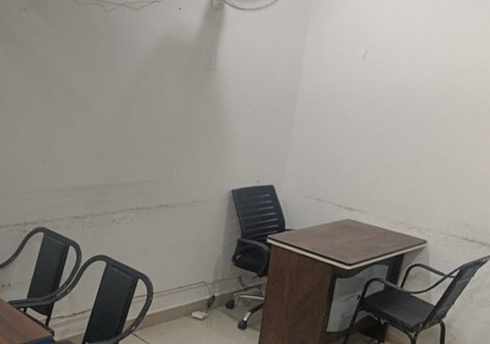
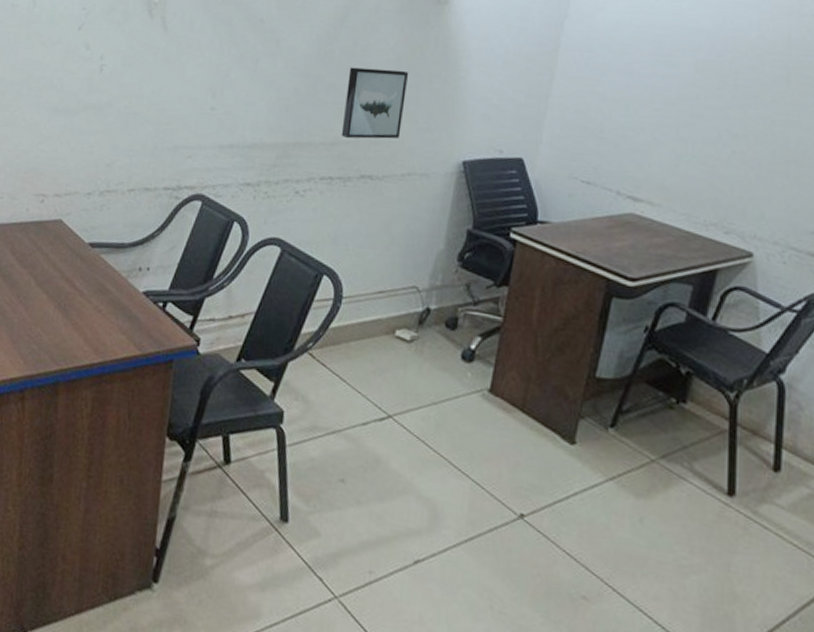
wall art: none [142,124,189,179] -> present [341,67,409,139]

